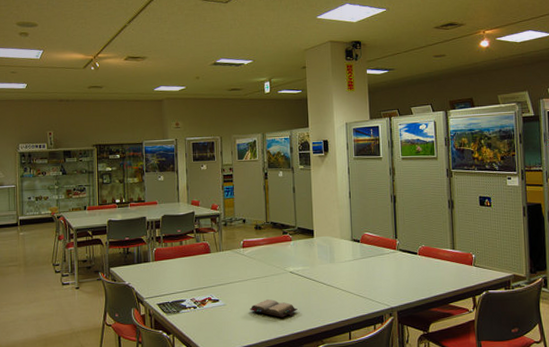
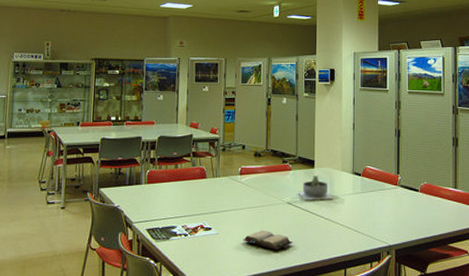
succulent planter: none [299,245,334,269] -> present [297,176,333,201]

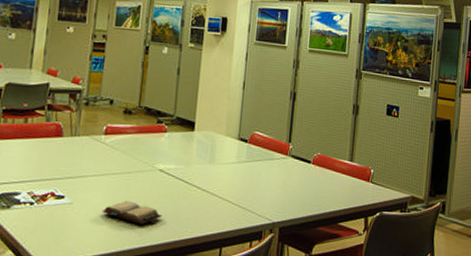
succulent planter: present [297,176,333,201] -> none [172,140,213,169]

